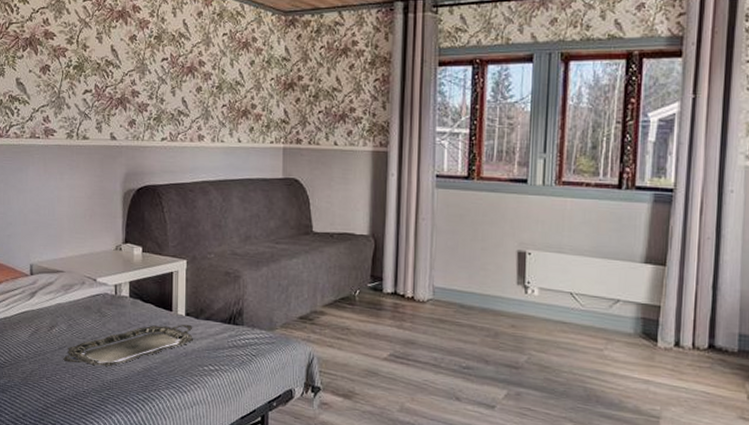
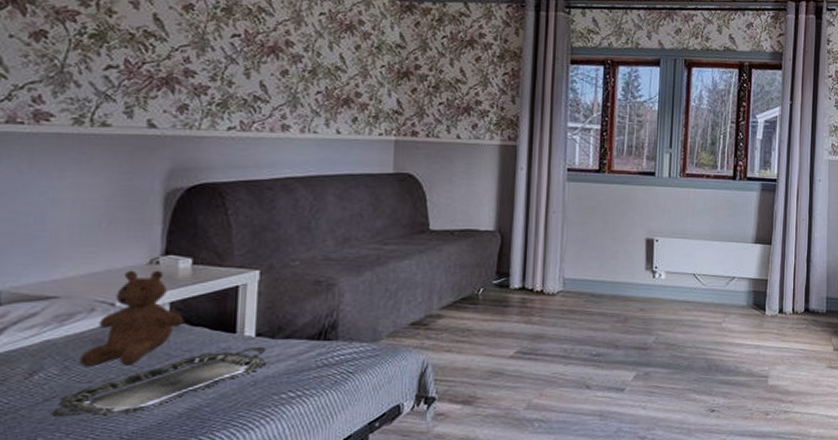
teddy bear: none [77,254,139,329] -> present [78,270,184,366]

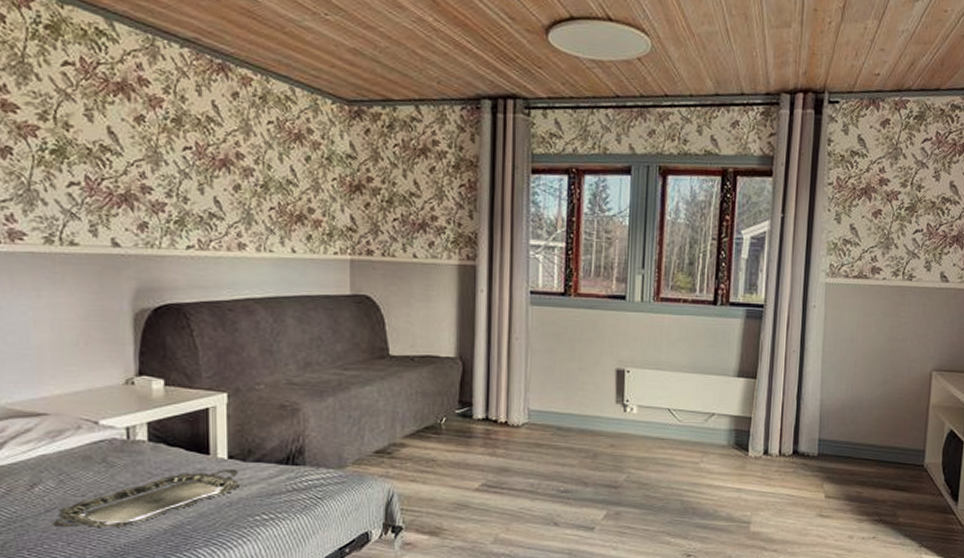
teddy bear: present [78,270,184,366] -> none [71,390,162,482]

